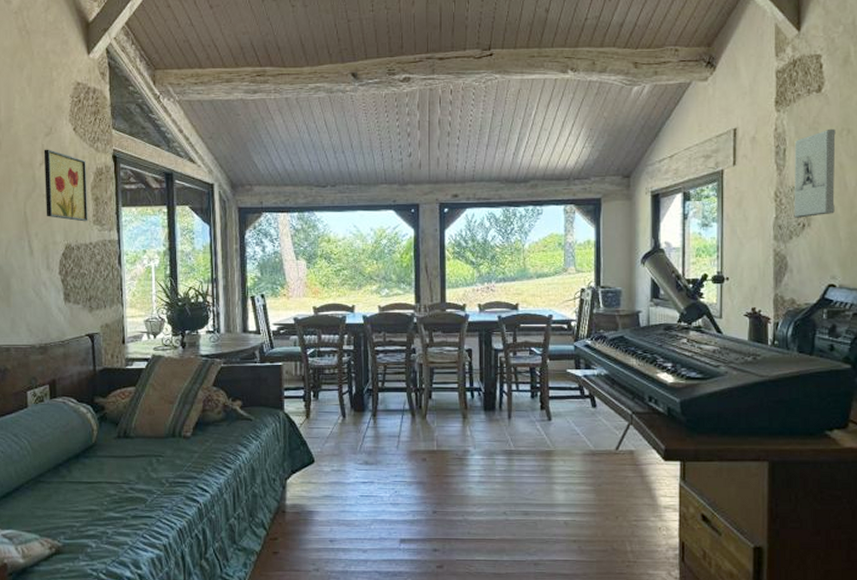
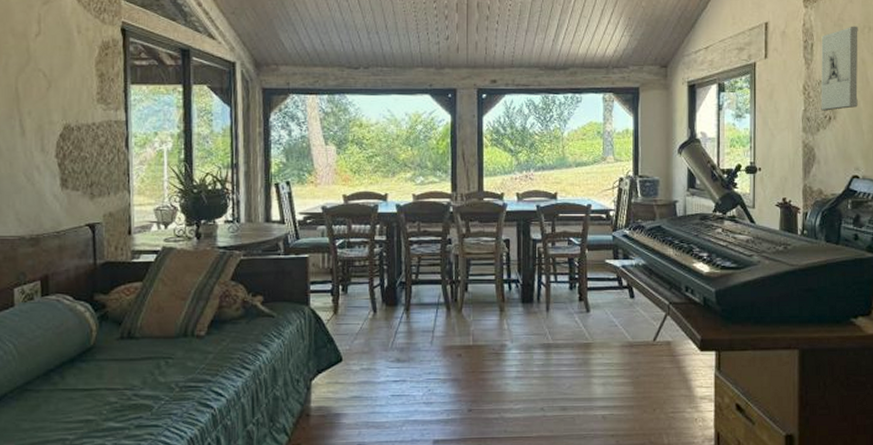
wall art: present [43,149,88,222] -> none [40,19,92,100]

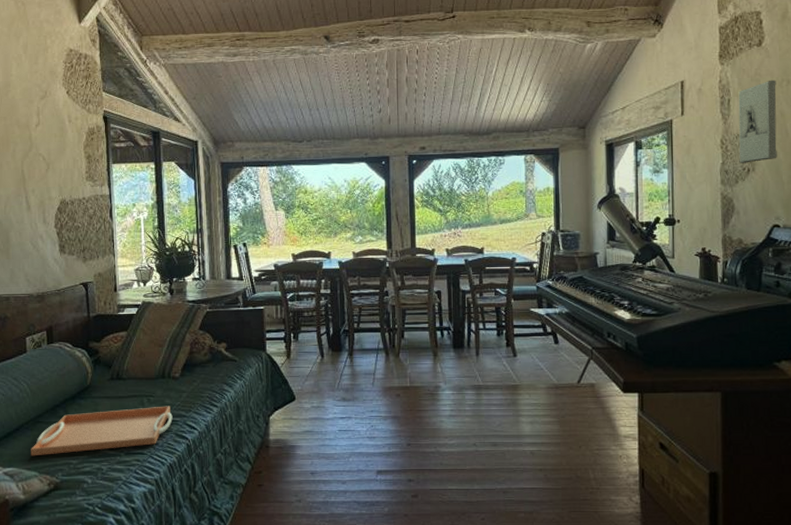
serving tray: none [15,369,196,432] -> present [31,406,173,456]

